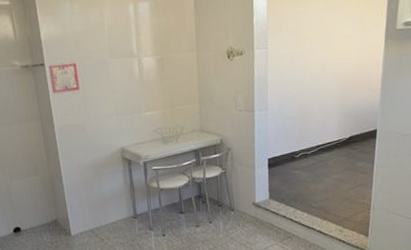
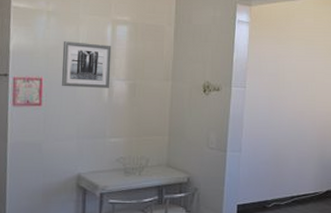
wall art: none [89,23,139,69] -> present [62,41,112,88]

